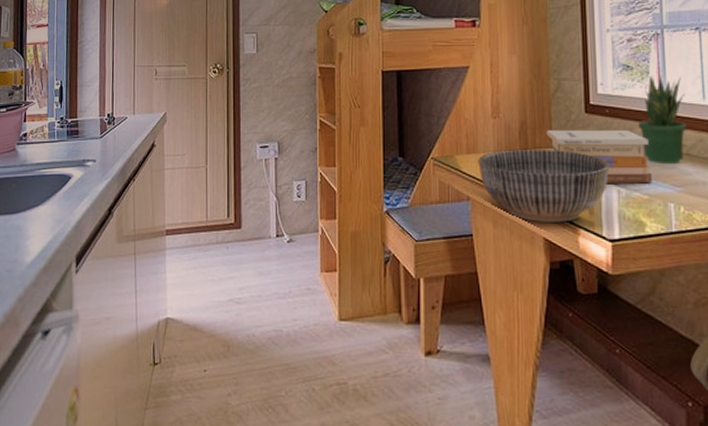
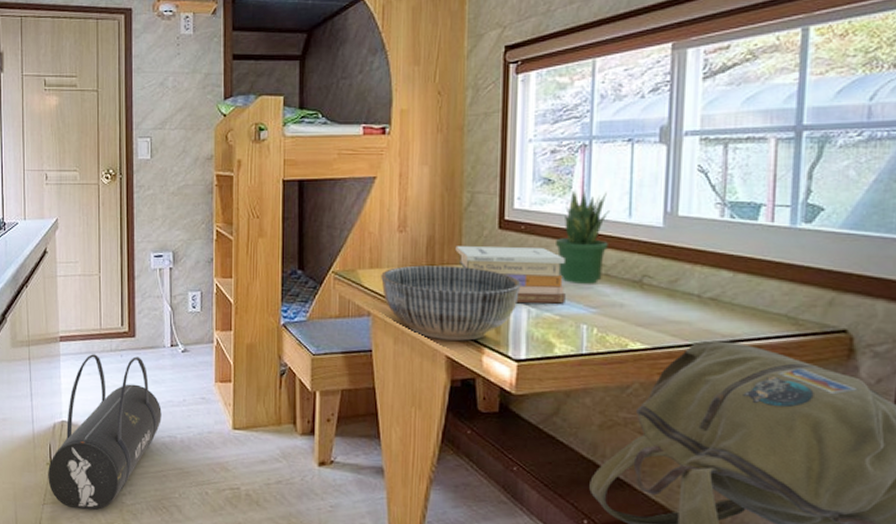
duffel bag: none [151,247,267,414] -> present [48,354,162,511]

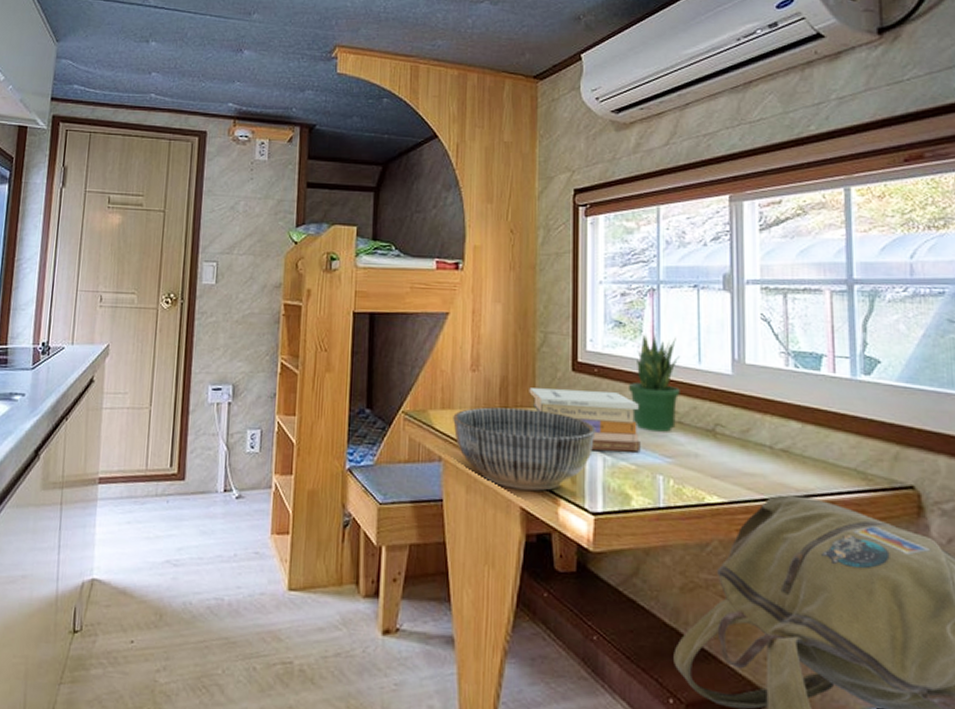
duffel bag: present [48,354,162,511] -> none [68,499,209,692]

